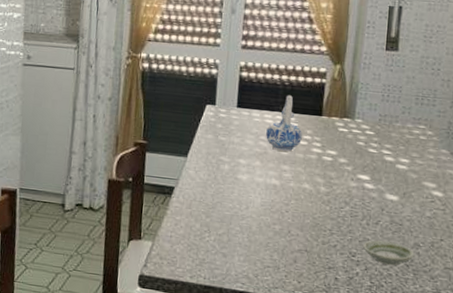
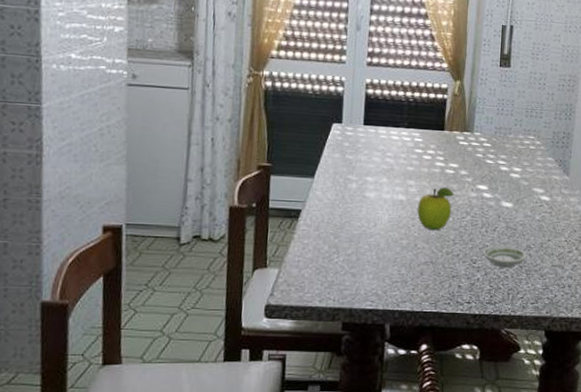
ceramic pitcher: present [266,95,302,152] -> none [392,111,426,167]
fruit: none [291,174,332,219] -> present [417,187,454,231]

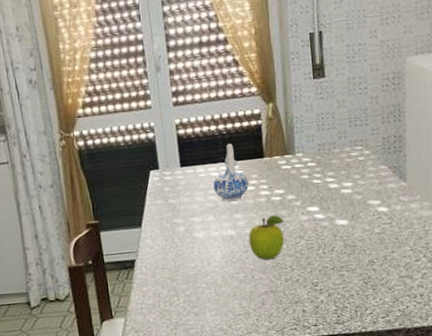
ceramic pitcher: none [392,111,426,167] -> present [213,143,249,202]
saucer: present [483,246,527,268] -> none [323,264,371,287]

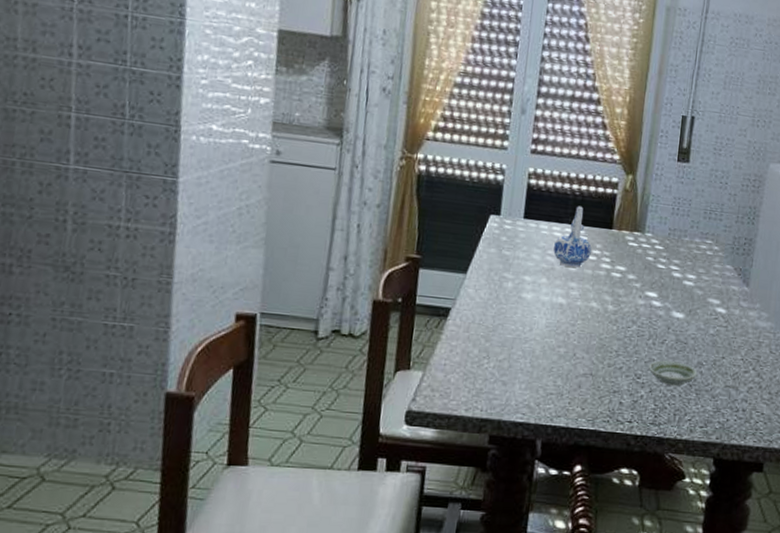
fruit: present [248,215,285,261] -> none [578,292,620,340]
saucer: none [323,264,371,287] -> present [649,360,698,386]

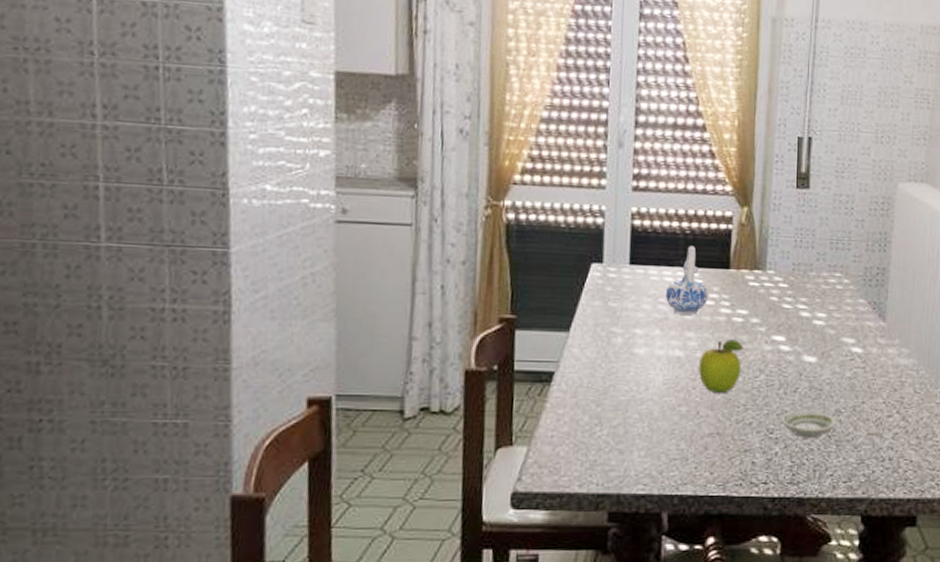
fruit: none [578,292,620,340] -> present [699,339,744,394]

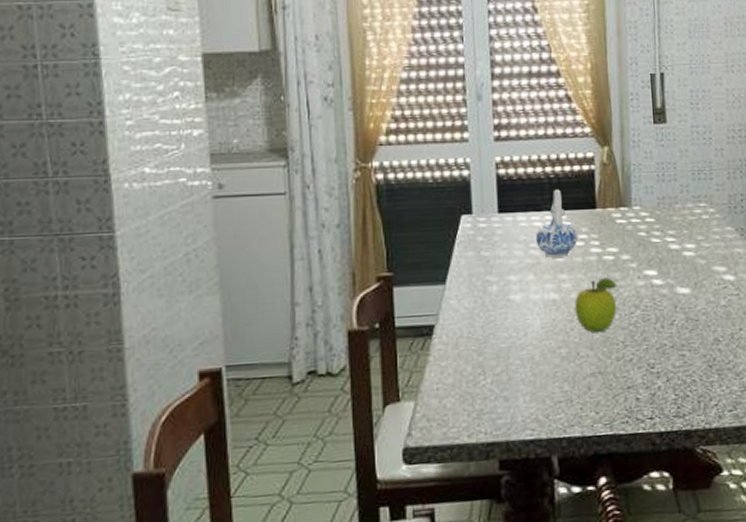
saucer: present [782,411,836,438] -> none [661,342,716,370]

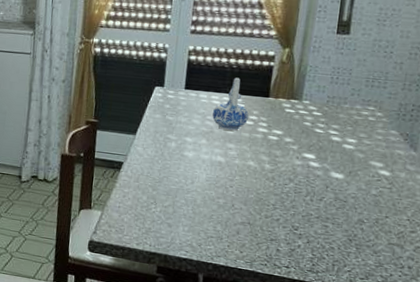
fruit: present [575,278,617,333] -> none [236,152,277,194]

